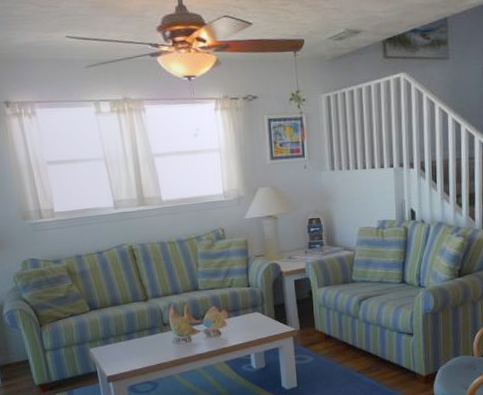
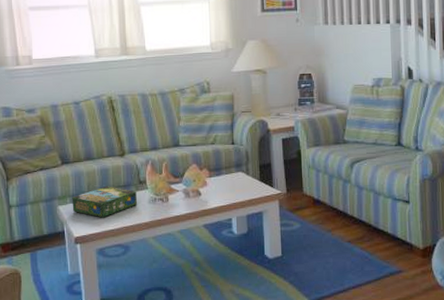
board game: none [102,329,163,358] -> present [72,186,138,218]

